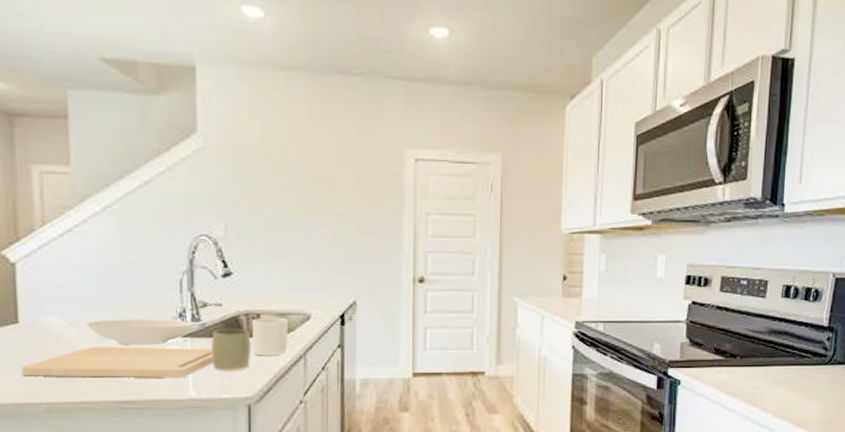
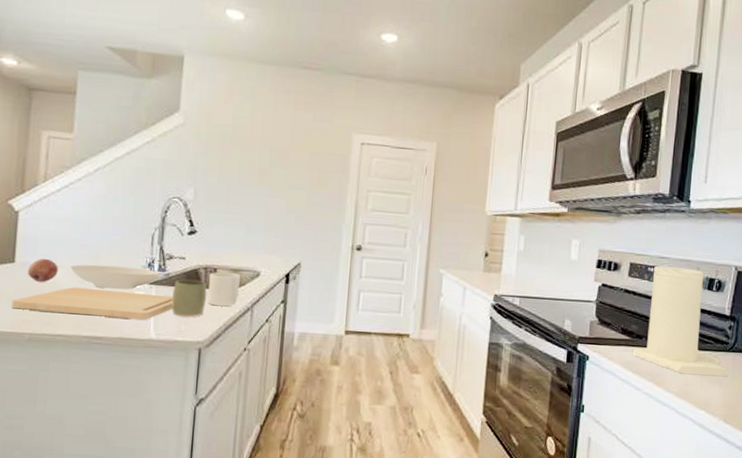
fruit: none [35,316,72,345] -> present [27,258,58,283]
paper towel: none [726,278,828,392] -> present [632,265,729,377]

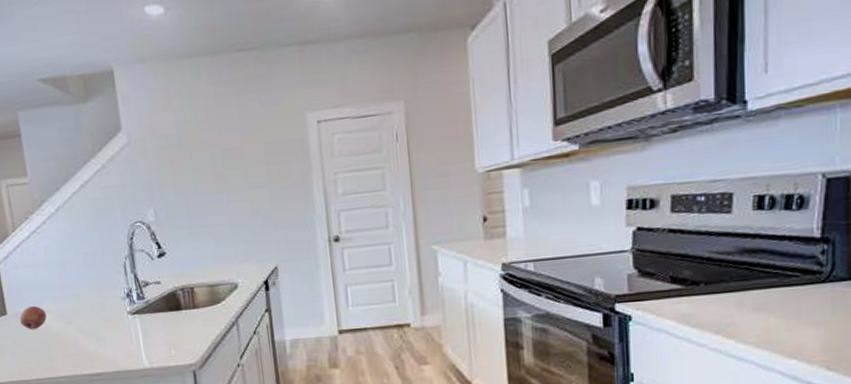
cutting board: present [11,287,174,321] -> none [13,322,160,359]
bowl: present [70,264,161,290] -> none [56,299,140,326]
mug: present [172,279,207,317] -> none [155,302,191,342]
mug: present [208,271,241,307] -> none [187,288,221,326]
paper towel: present [632,265,729,377] -> none [687,187,827,320]

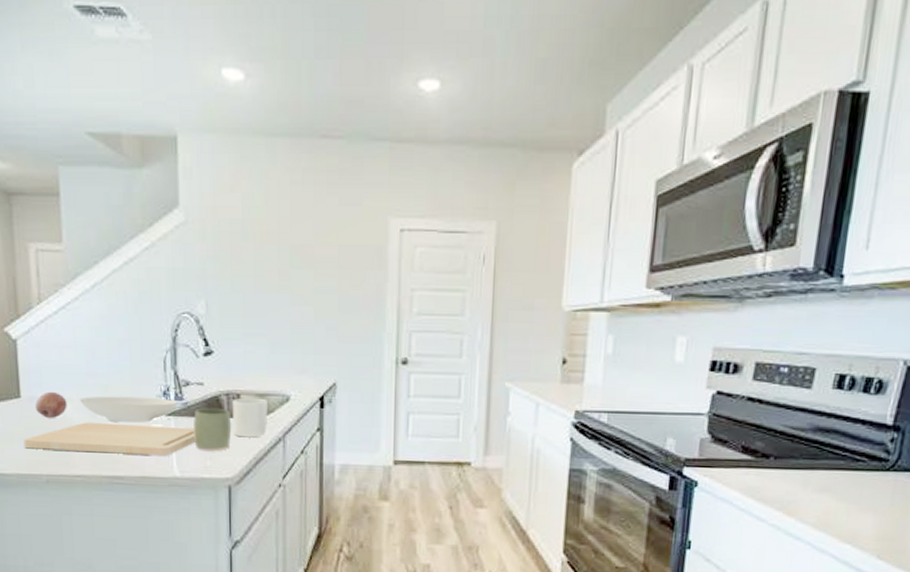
cutting board: none [13,322,160,359] -> present [23,422,196,457]
bowl: none [56,299,140,326] -> present [79,396,178,424]
mug: none [155,302,191,342] -> present [194,408,232,452]
mug: none [187,288,221,326] -> present [231,397,269,438]

